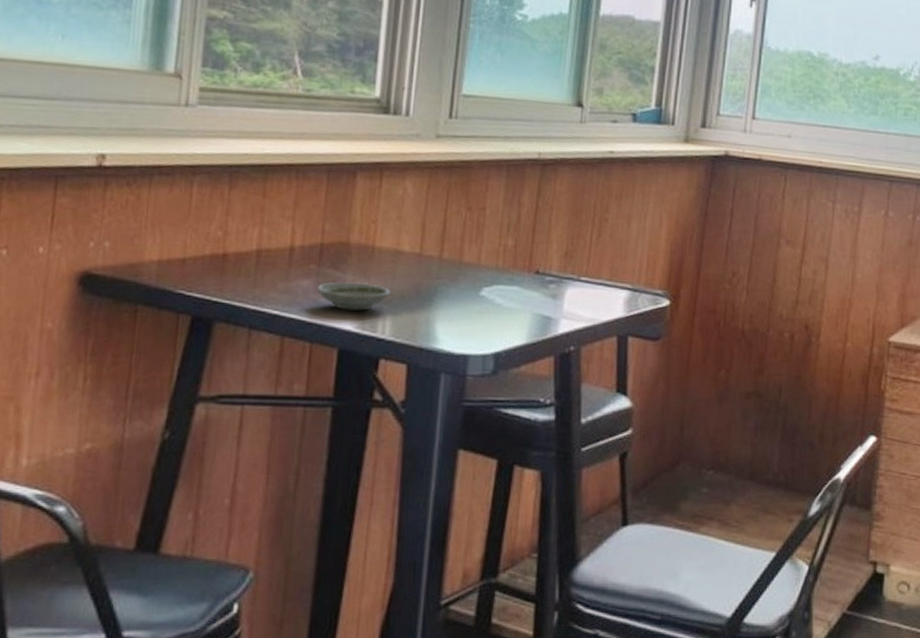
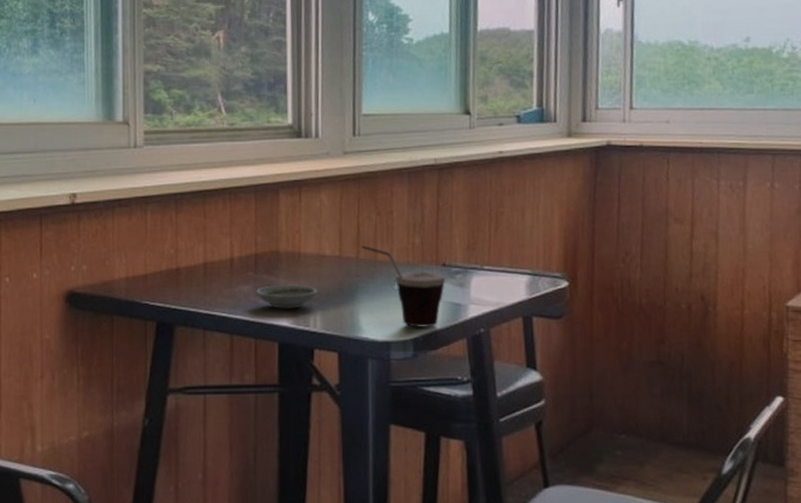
cup: none [445,243,538,341] -> present [361,245,446,327]

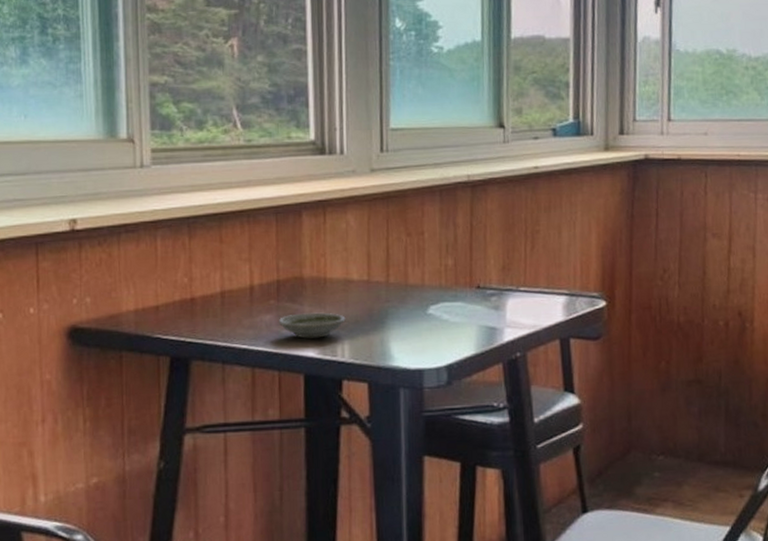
cup: present [361,245,446,327] -> none [391,268,481,354]

